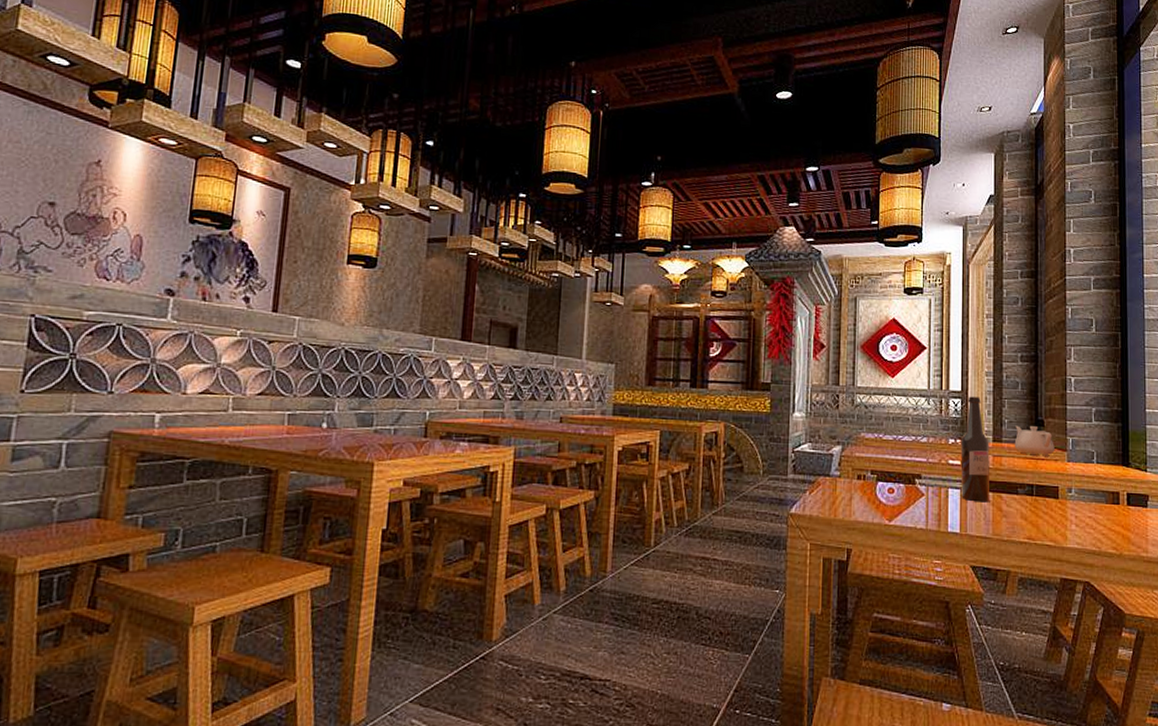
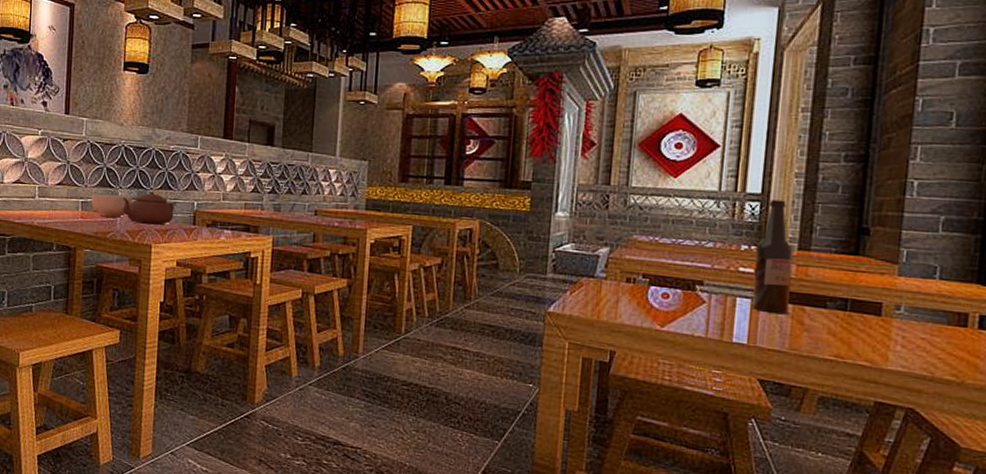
bowl: none [300,403,353,432] -> present [91,193,133,218]
teapot: none [339,401,402,439] -> present [122,192,174,225]
teapot: present [1014,425,1056,456] -> none [826,233,883,269]

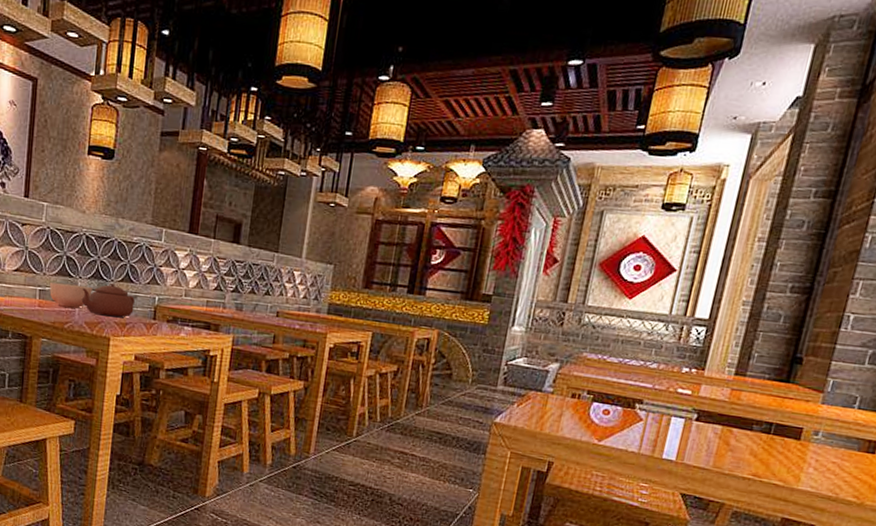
beer bottle: present [752,199,794,314] -> none [685,325,731,434]

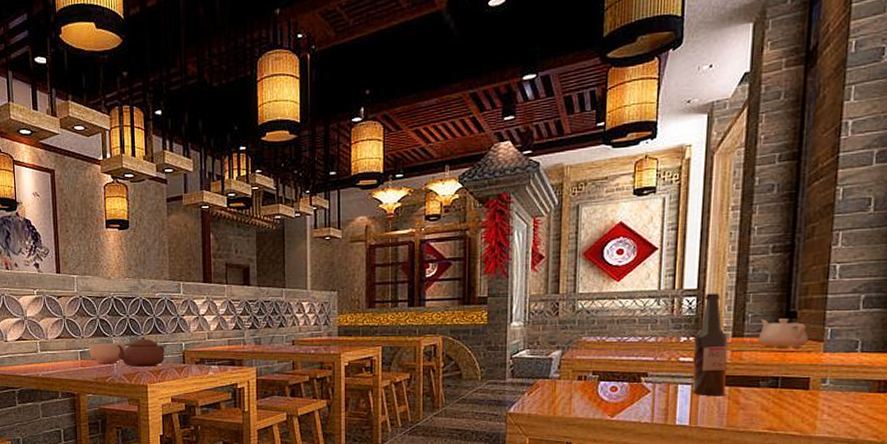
beer bottle: none [685,325,731,434] -> present [692,293,728,395]
teapot: none [759,360,811,396] -> present [758,318,810,348]

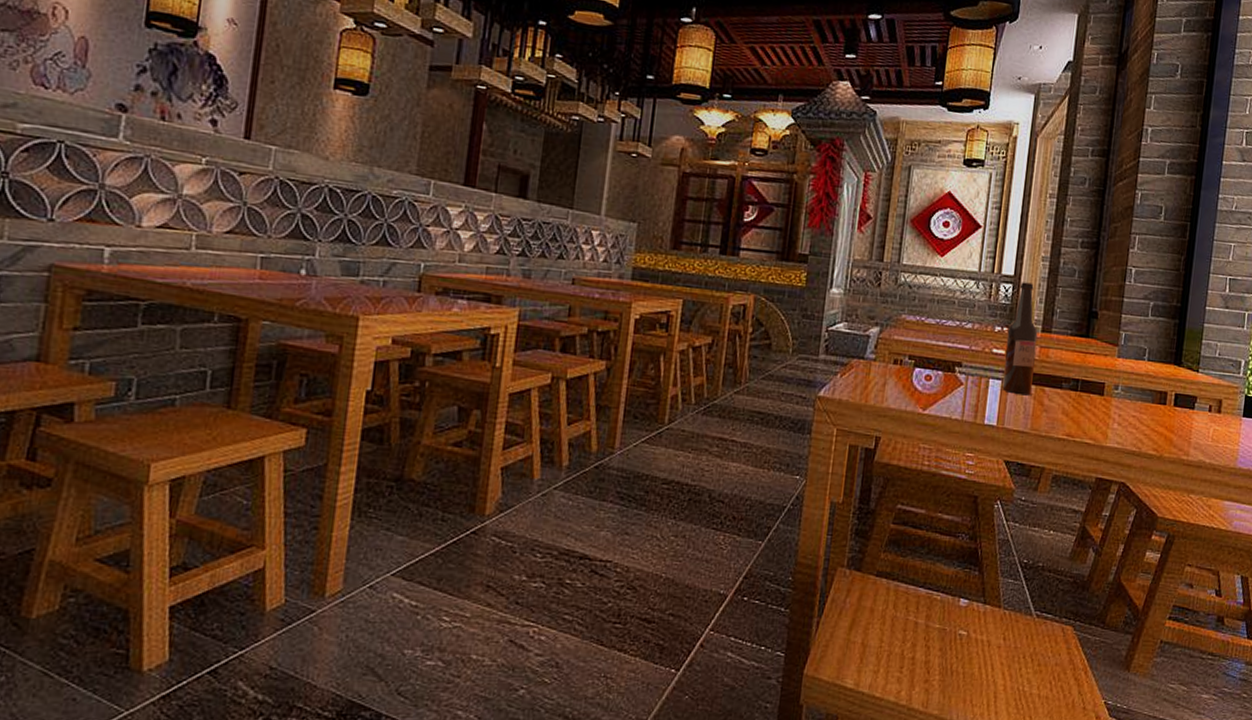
bowl: present [87,342,126,364] -> none [275,246,337,281]
teapot: present [117,337,165,367] -> none [320,248,393,291]
teapot: present [758,318,810,348] -> none [1063,316,1107,351]

